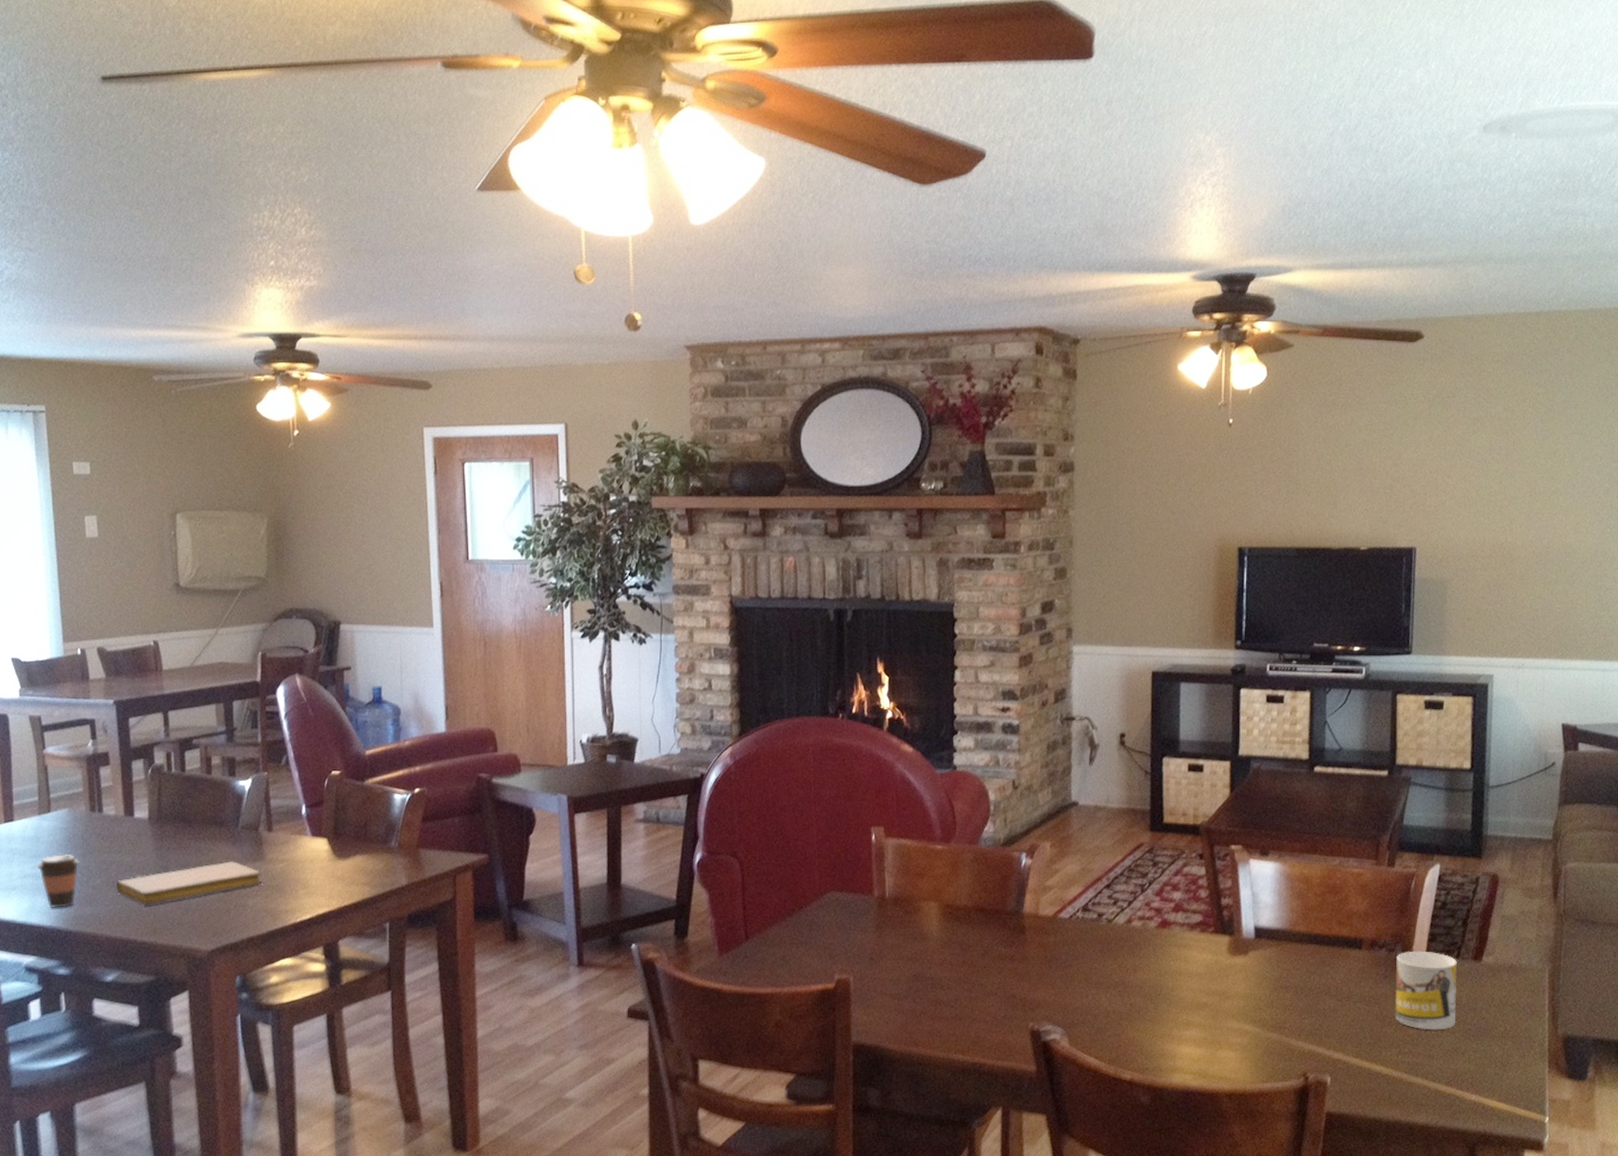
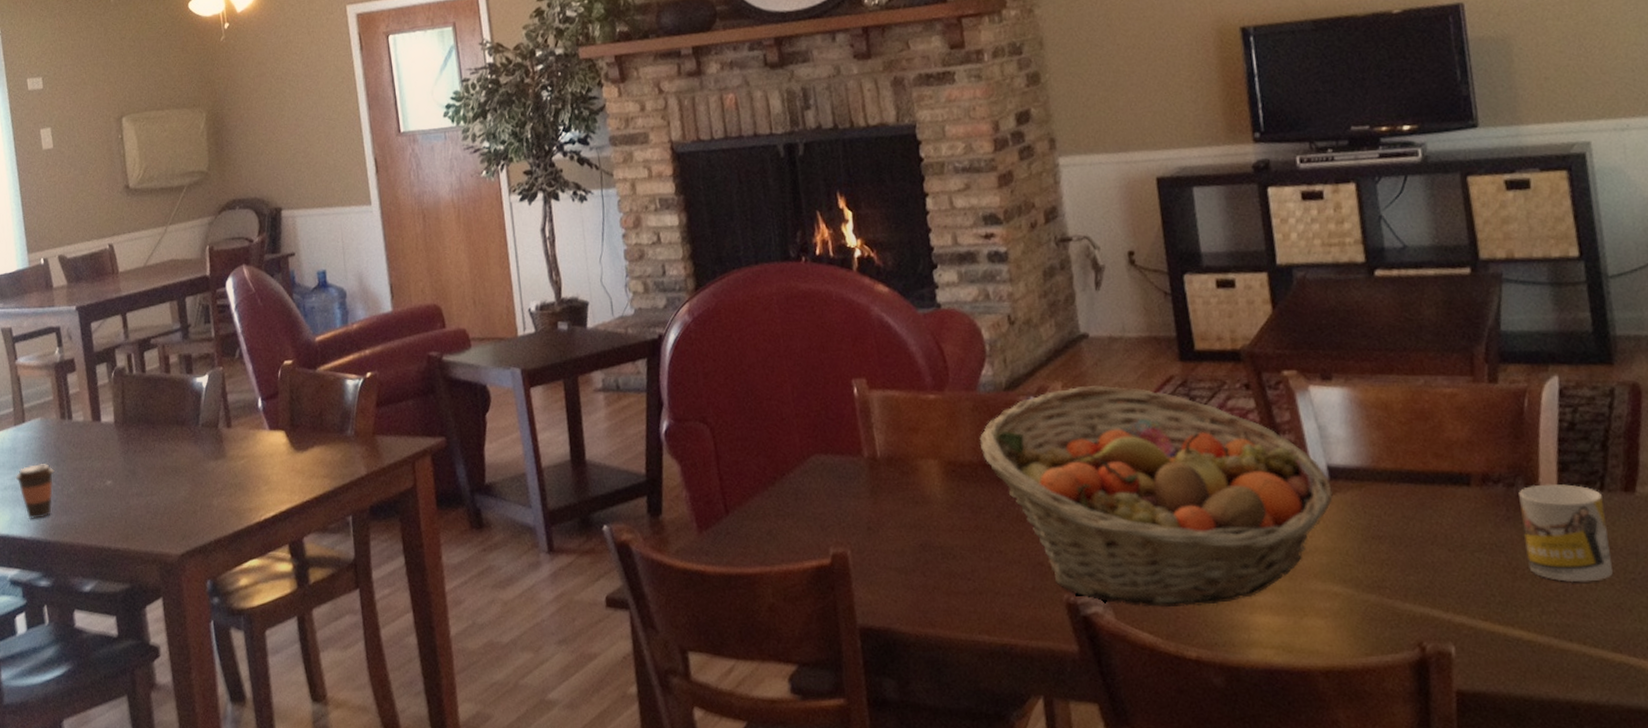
notebook: present [116,861,262,905] -> none [89,460,225,511]
fruit basket: none [976,847,1256,1038] -> present [980,385,1333,608]

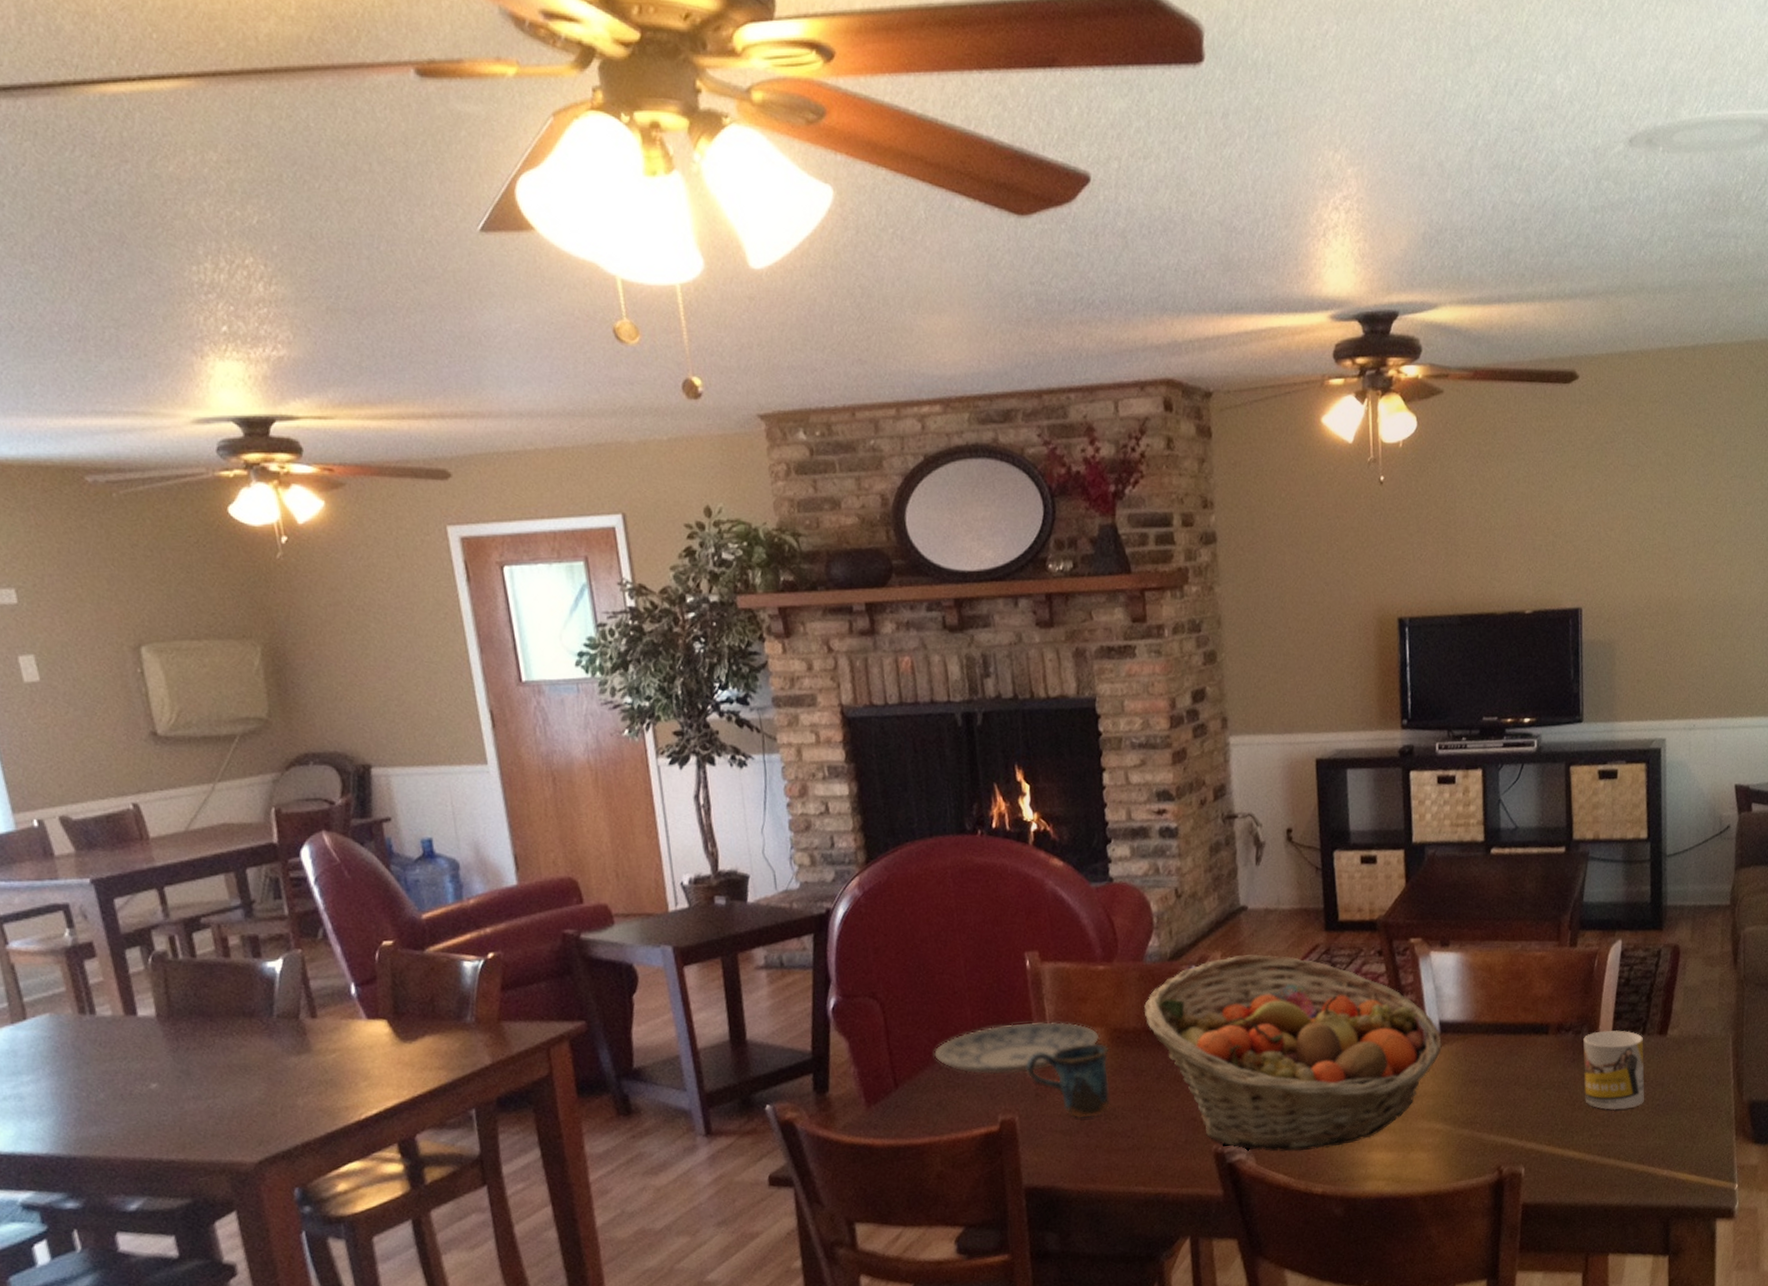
coffee cup: present [15,464,55,519] -> none [18,1067,76,1133]
plate: none [763,451,934,506] -> present [934,1021,1100,1075]
mug: none [857,477,947,555] -> present [1026,1044,1110,1118]

